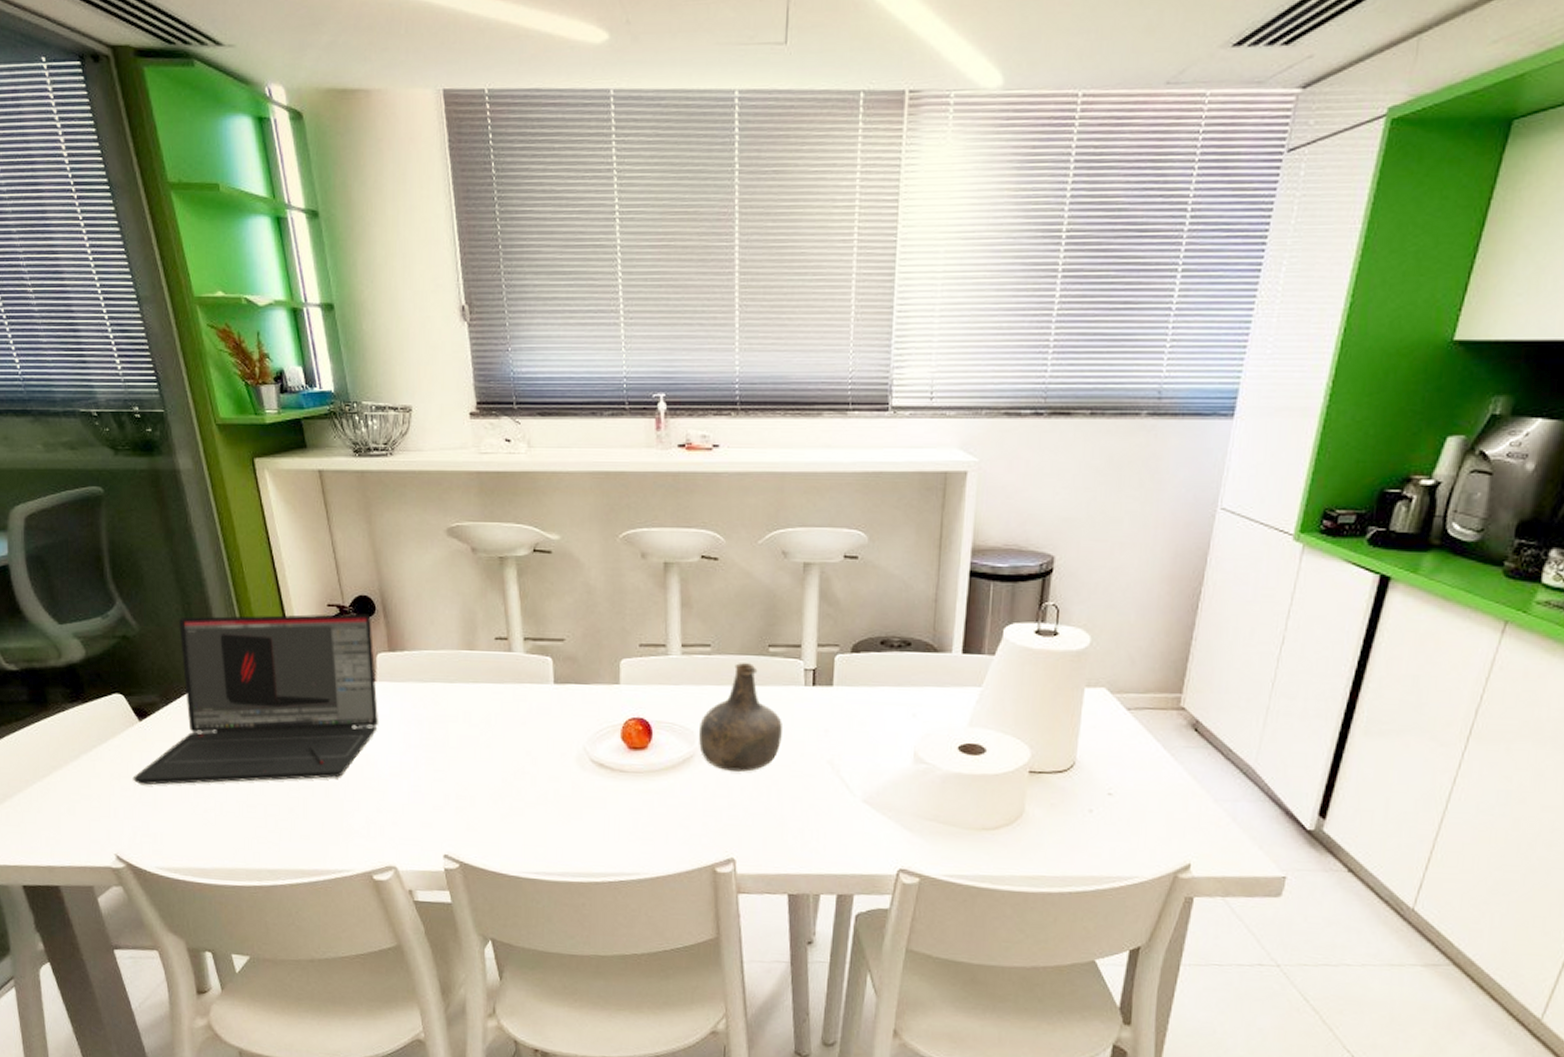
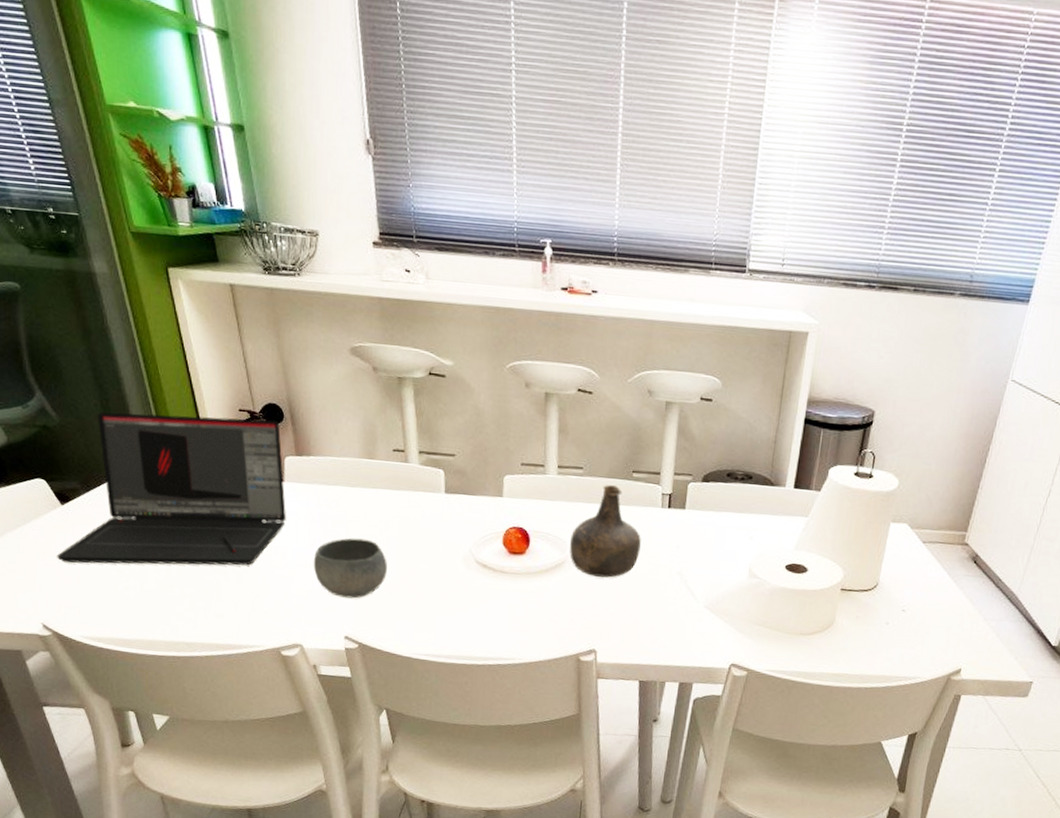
bowl: none [408,740,490,811] -> present [313,538,387,599]

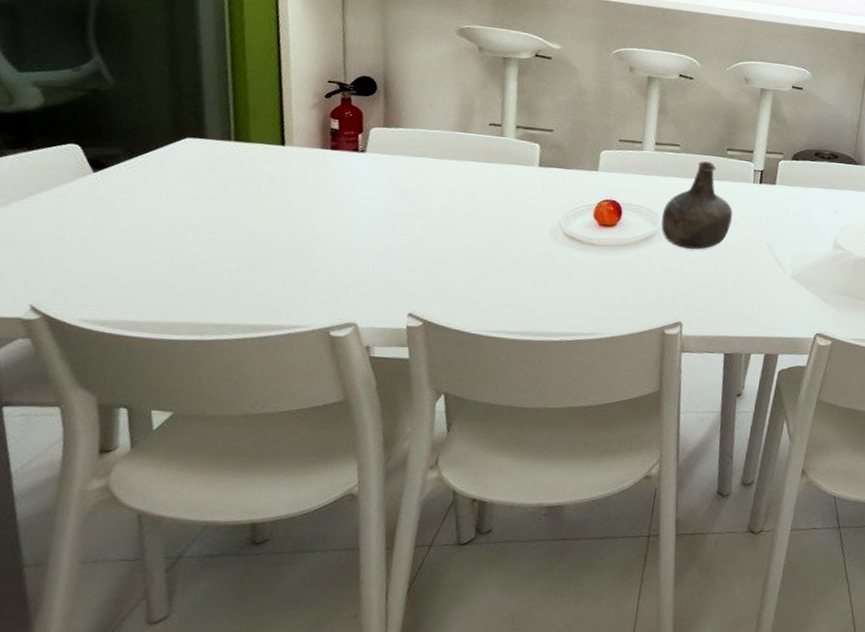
laptop: present [56,412,286,566] -> none [71,78,371,238]
bowl: present [313,538,387,599] -> none [384,209,468,273]

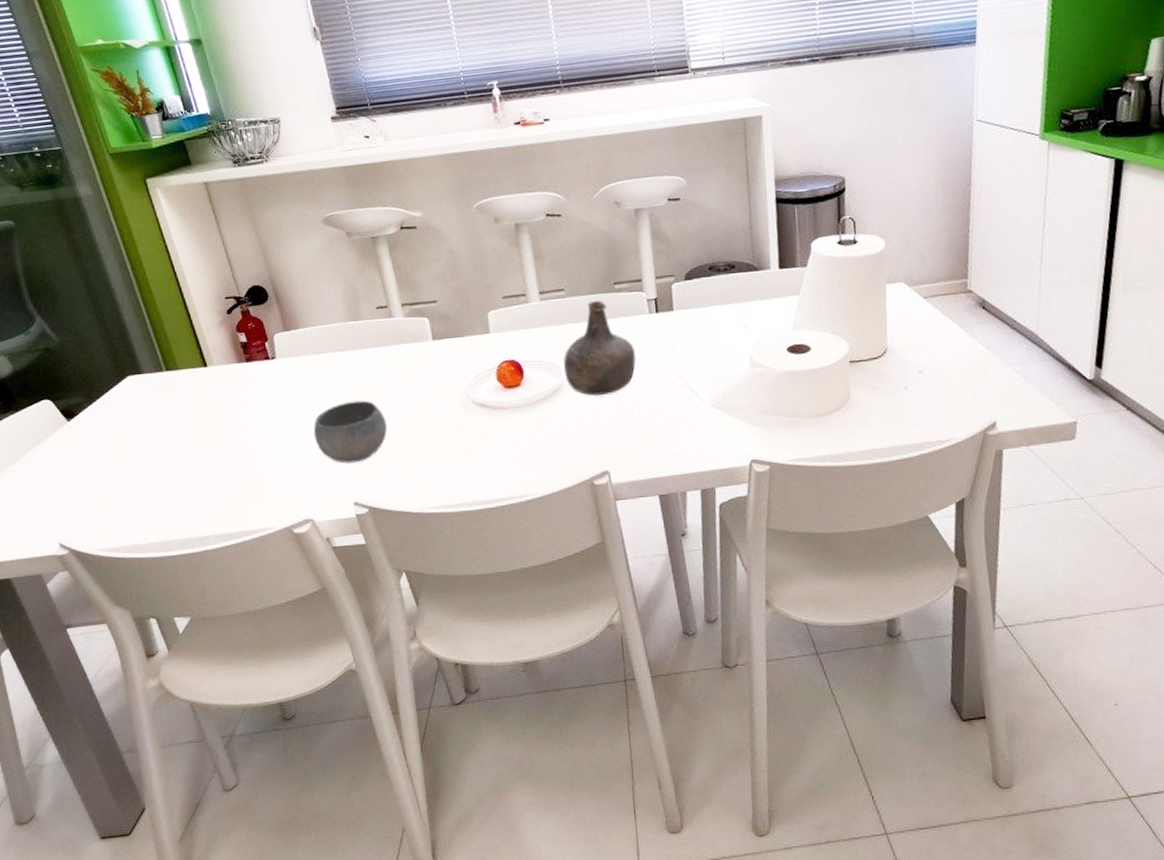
bowl: none [384,209,468,273] -> present [313,400,387,464]

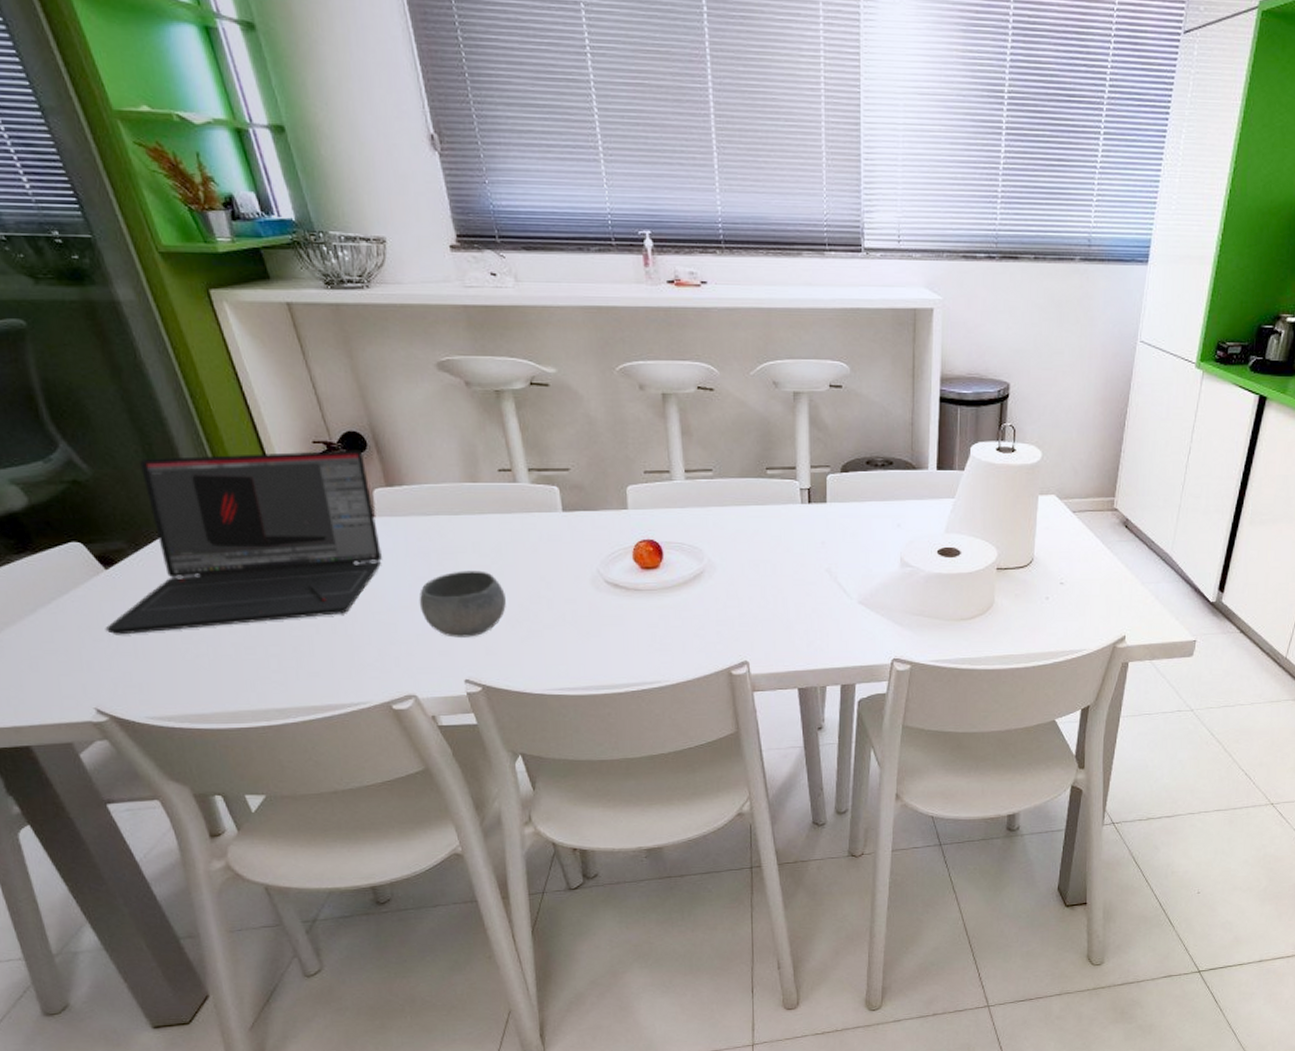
laptop: none [67,301,282,478] -> present [105,449,382,635]
bottle: present [563,301,636,396] -> none [707,485,784,583]

